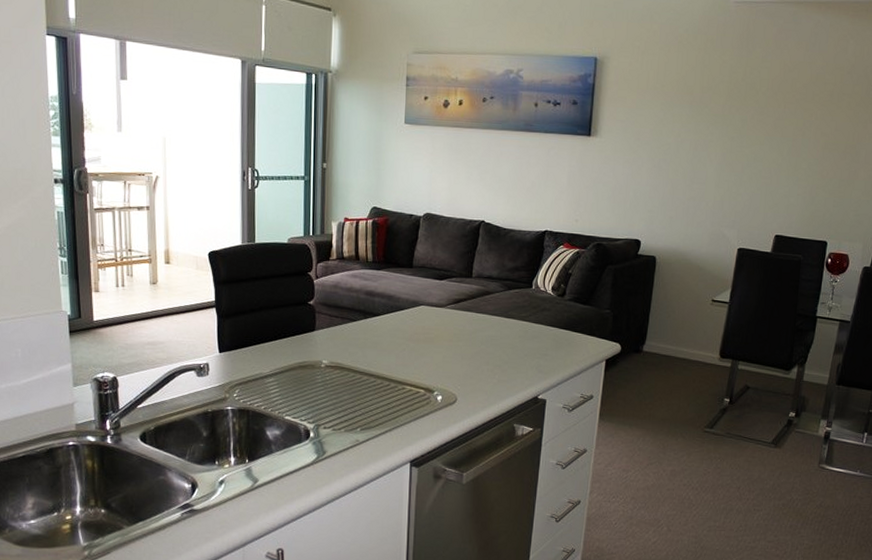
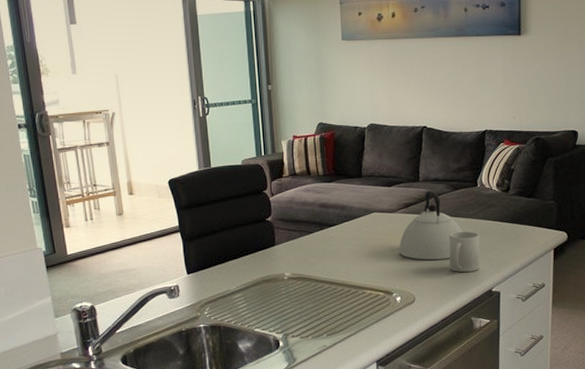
kettle: none [444,287,513,361] -> present [399,190,463,260]
mug: none [496,333,530,377] -> present [449,231,480,273]

